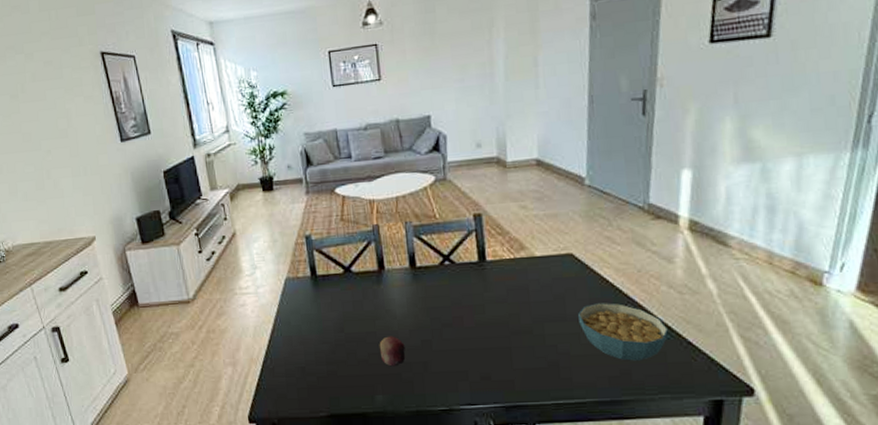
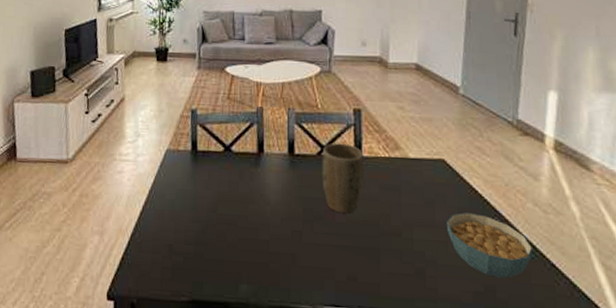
fruit: present [379,336,406,367] -> none [249,222,275,255]
plant pot: none [444,250,490,319] -> present [322,143,364,214]

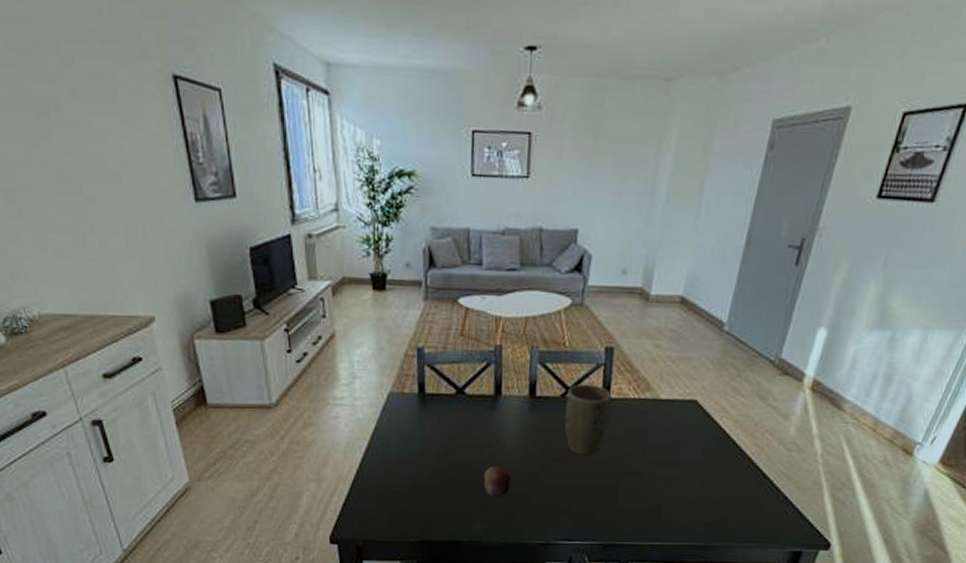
fruit: none [249,222,275,255] -> present [483,465,511,497]
cereal bowl: present [447,213,534,278] -> none [689,452,770,511]

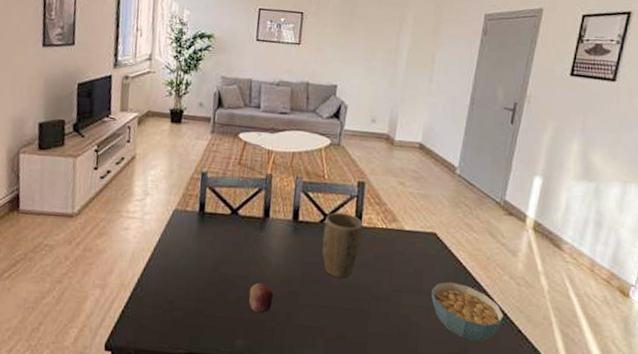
cereal bowl: none [689,452,770,511] -> present [431,282,505,341]

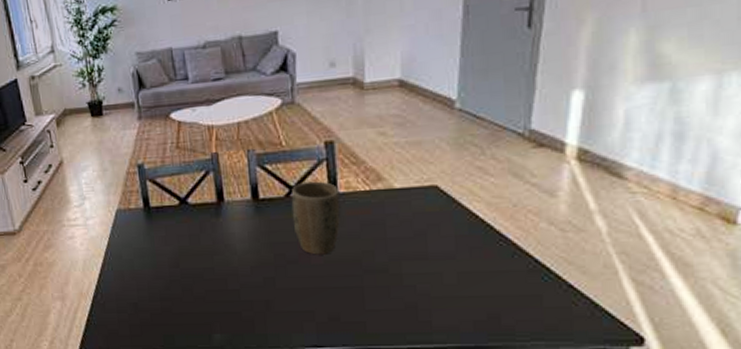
fruit: present [249,282,274,314] -> none [217,272,246,305]
cereal bowl: present [431,282,505,341] -> none [442,240,547,304]

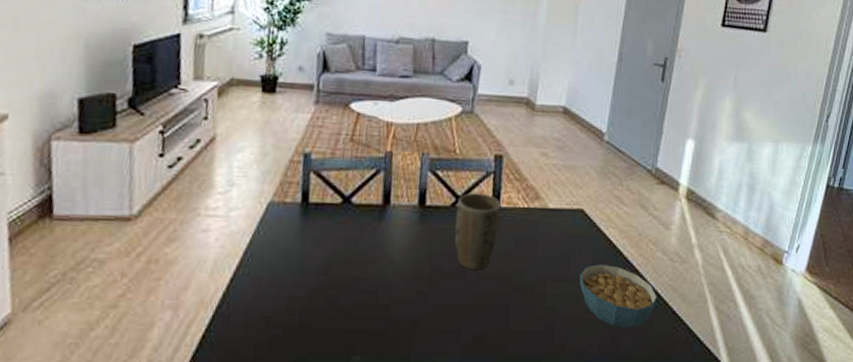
cereal bowl: none [442,240,547,304] -> present [580,264,658,328]

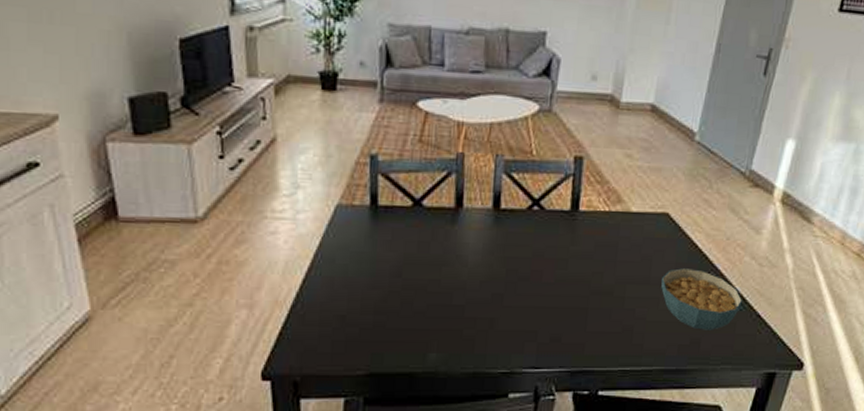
plant pot: present [454,193,502,270] -> none [530,195,581,273]

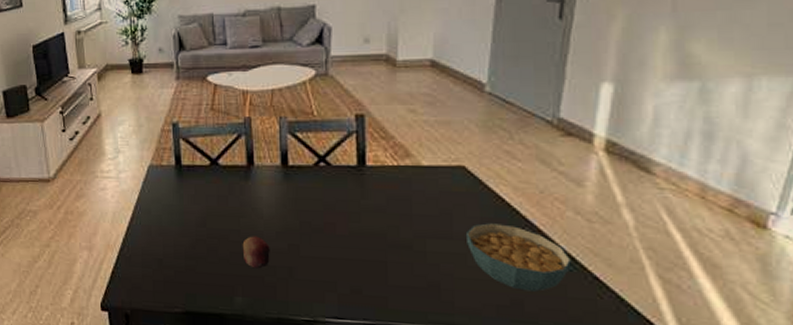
fruit: none [441,286,472,321] -> present [242,236,270,269]

